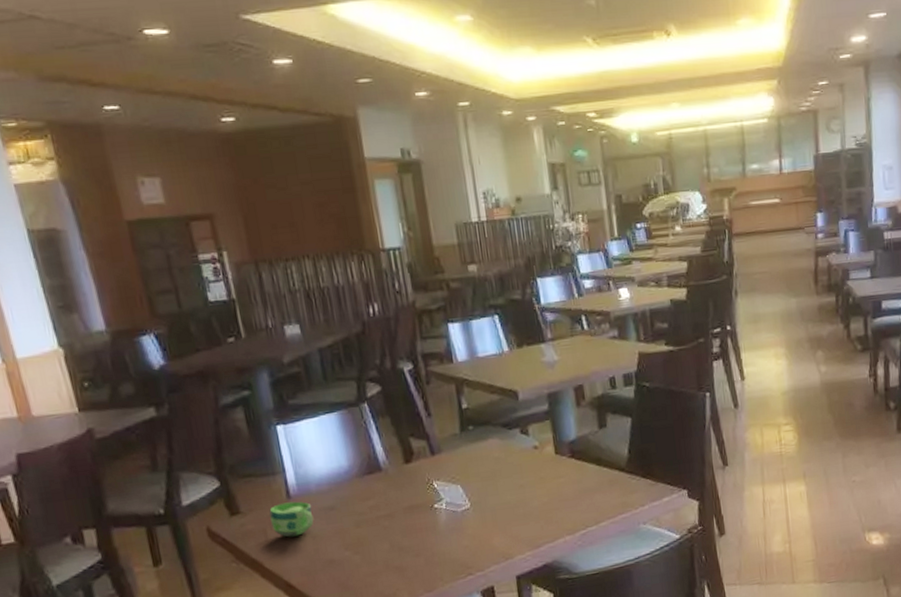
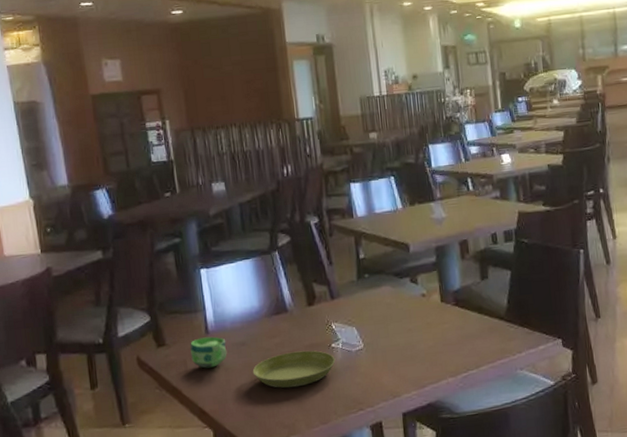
saucer: none [344,512,439,556] -> present [252,350,336,389]

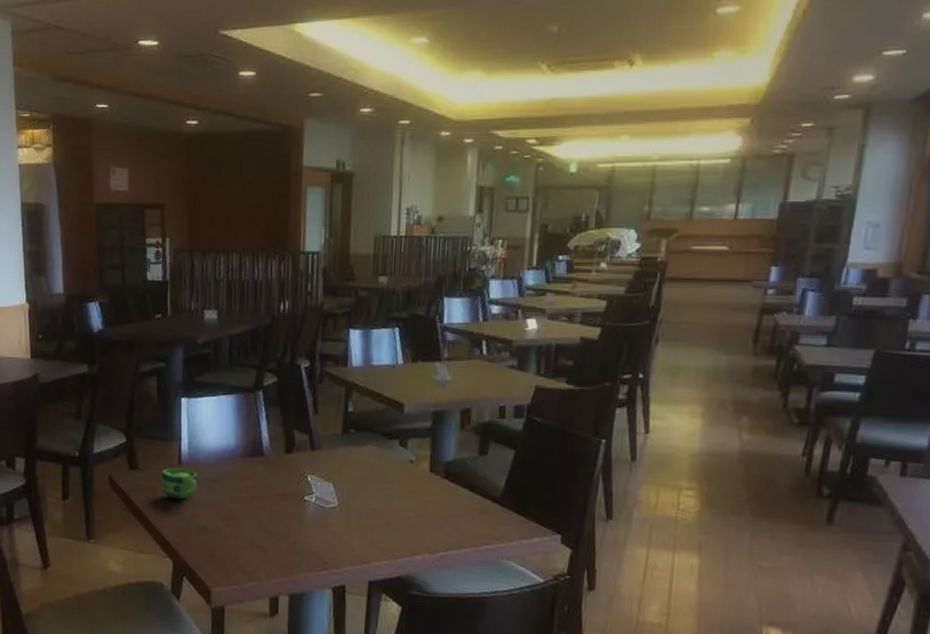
saucer: present [252,350,336,389] -> none [219,497,306,534]

